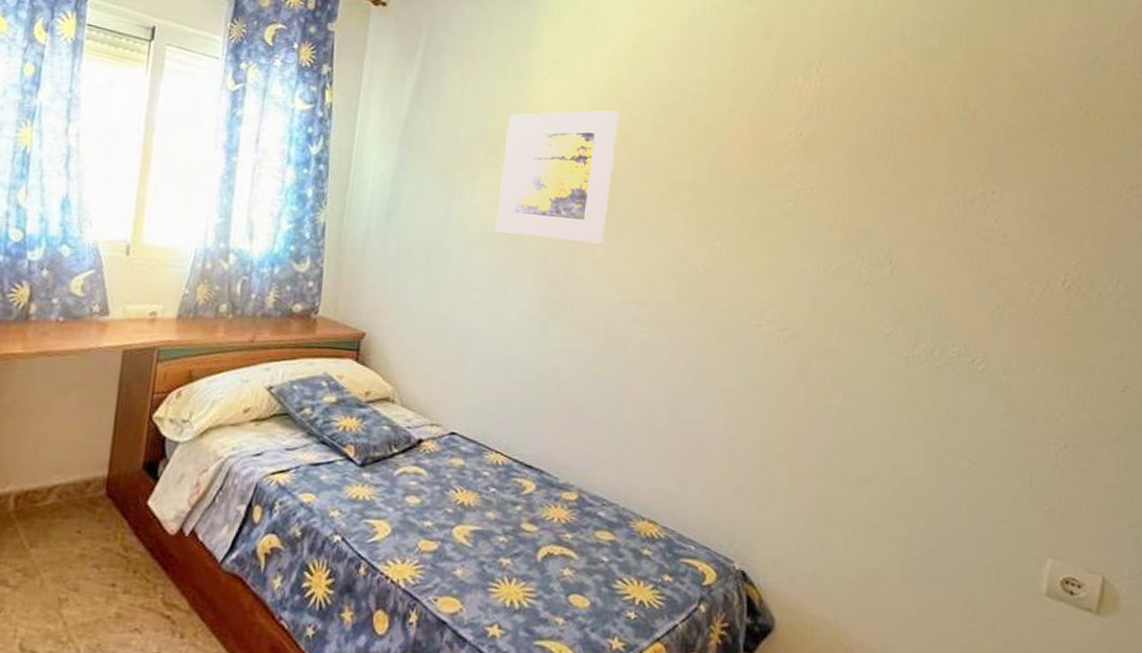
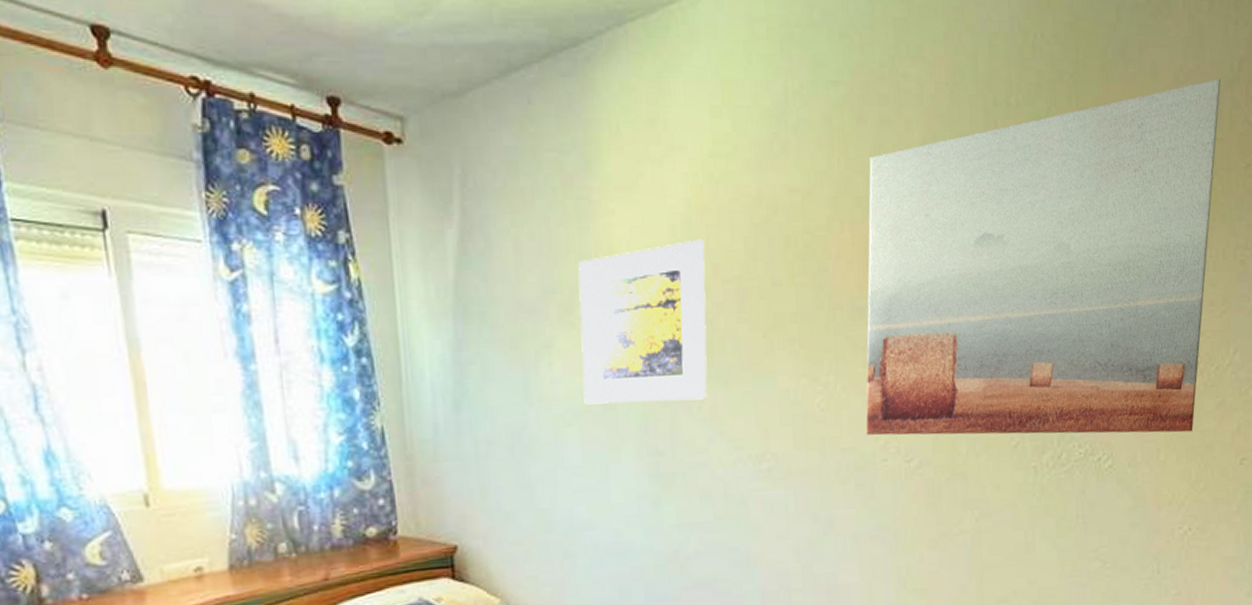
wall art: none [744,38,1109,351] -> present [866,79,1222,436]

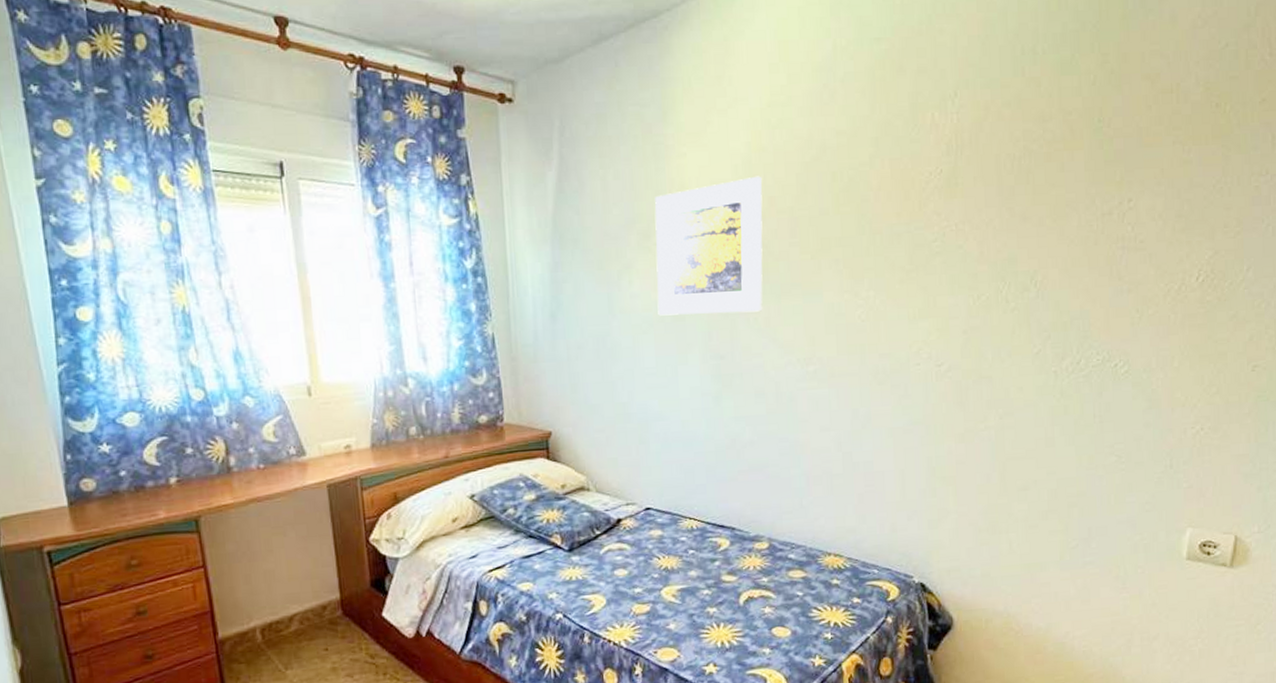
wall art: present [866,79,1222,436] -> none [901,22,1239,343]

